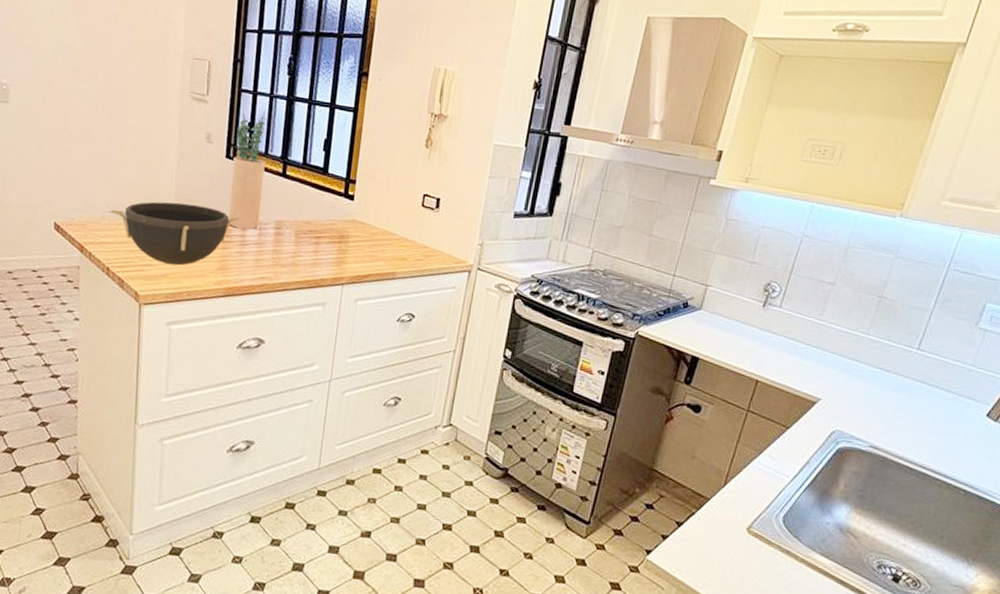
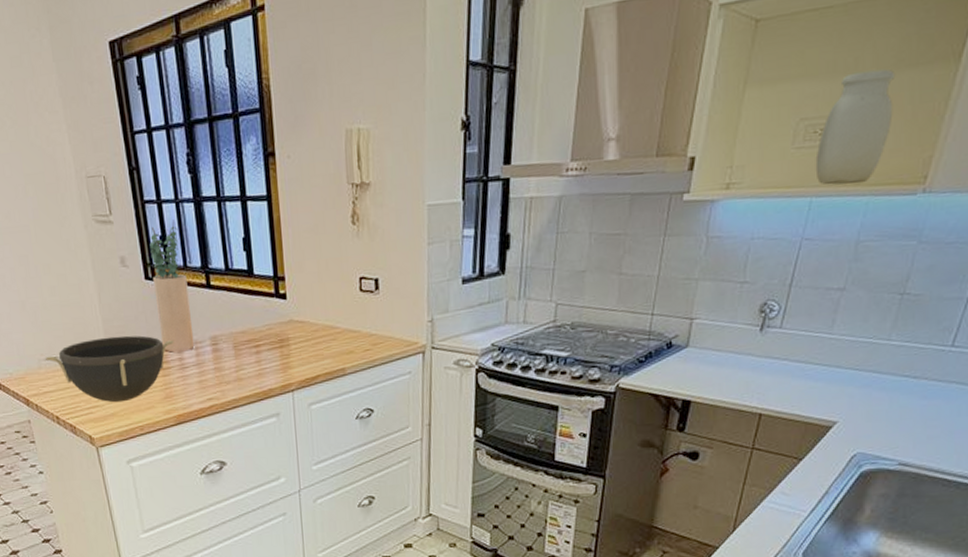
jar: none [817,111,884,200] -> present [815,68,896,185]

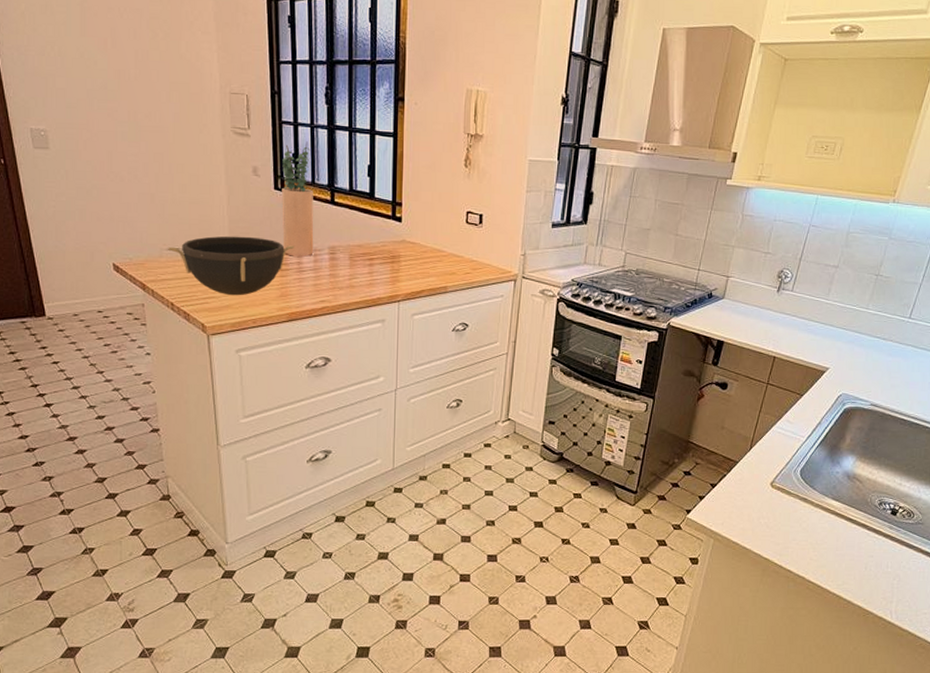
jar: present [815,68,896,185] -> none [821,108,878,190]

